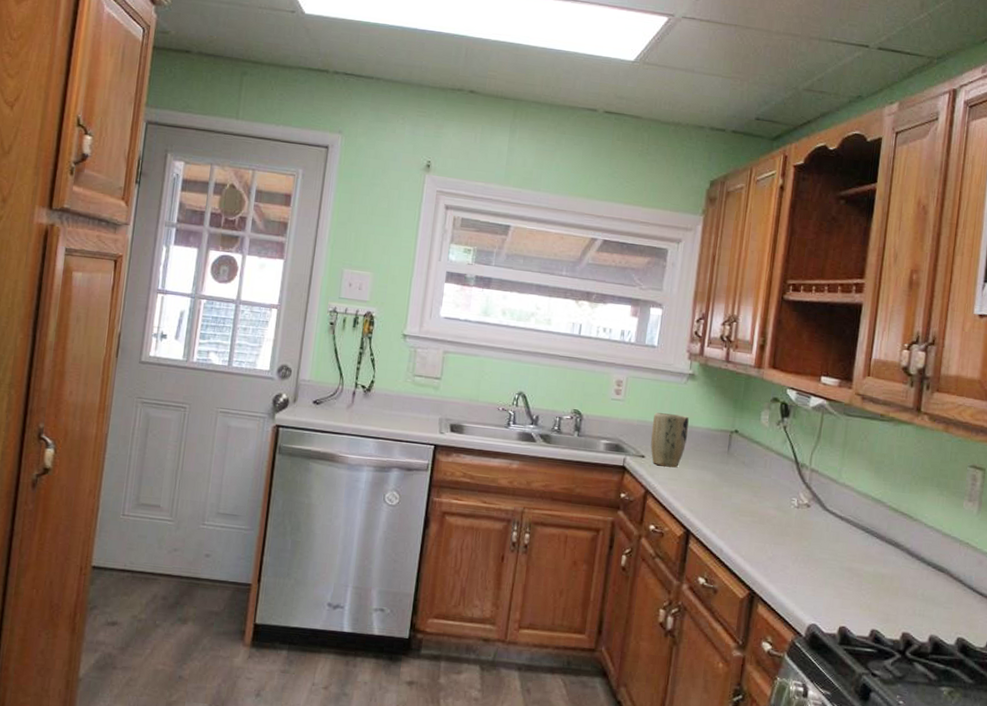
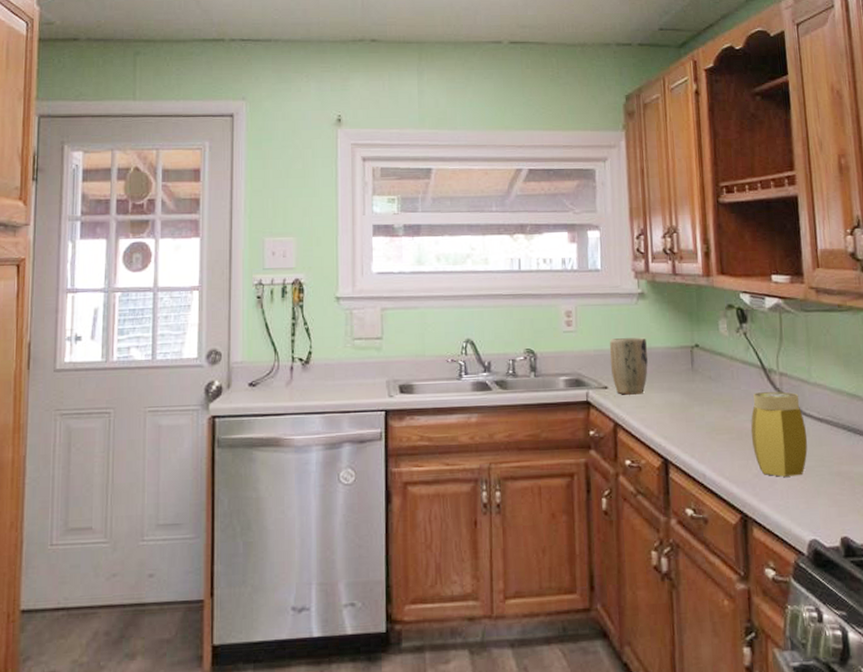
jar: none [772,483,827,565] -> present [750,391,808,477]

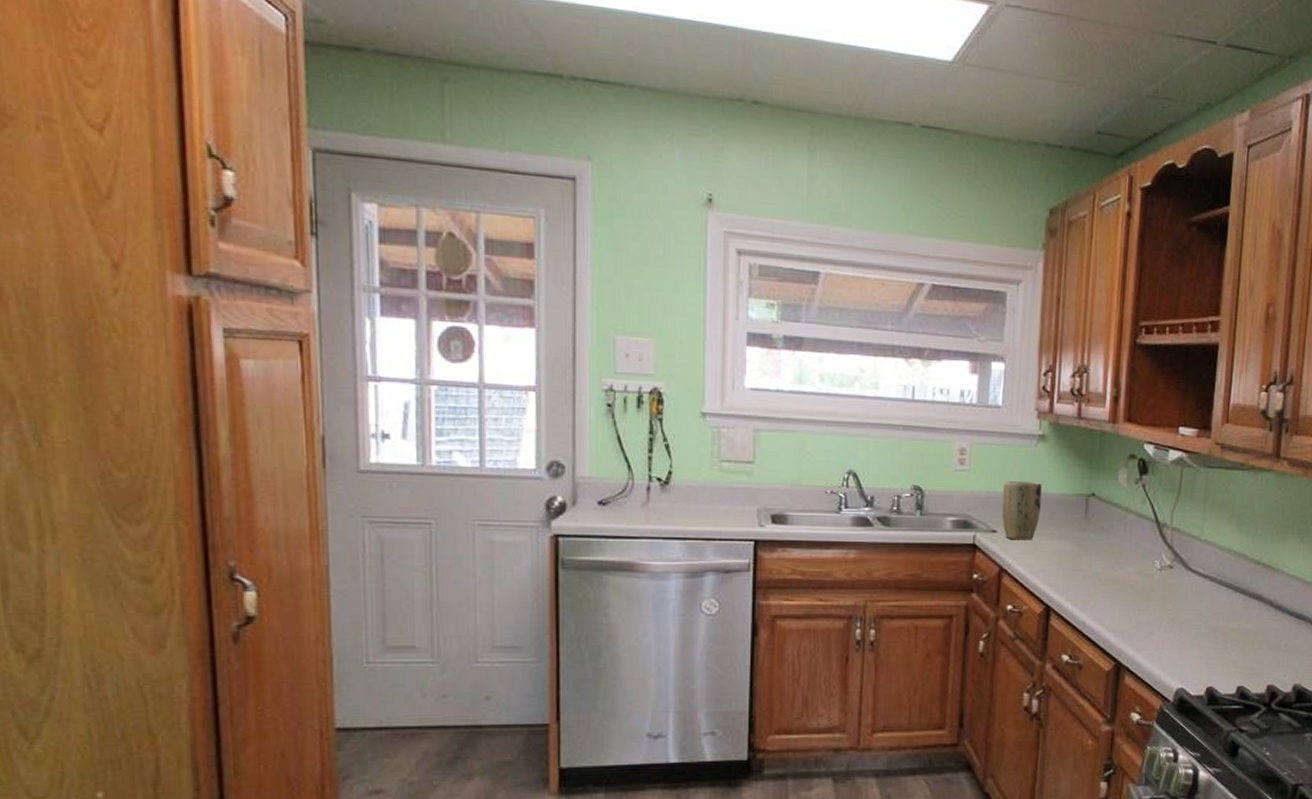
jar: present [750,391,808,477] -> none [1135,546,1190,629]

